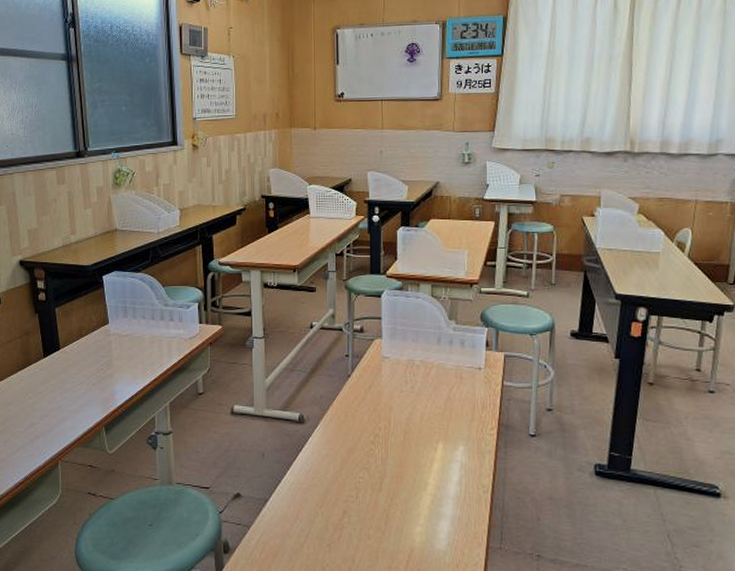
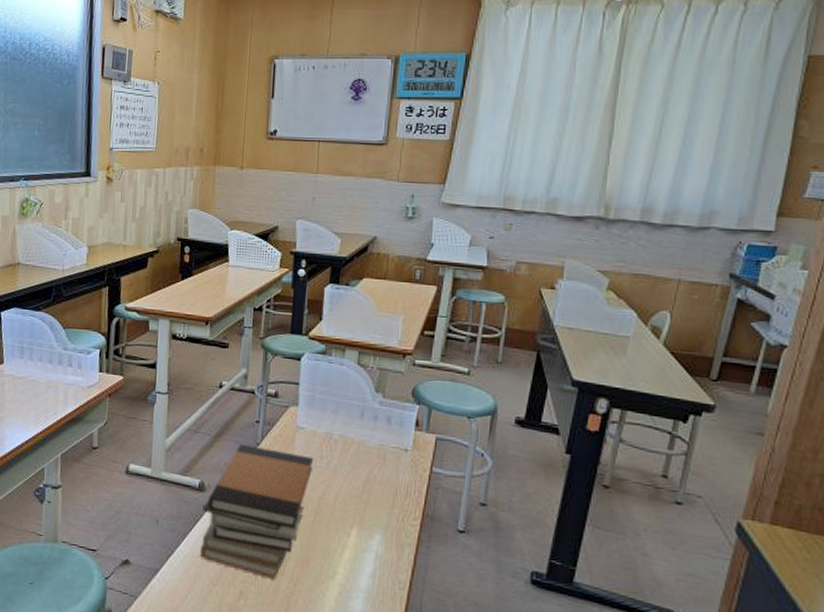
book stack: none [304,378,400,497] -> present [200,444,314,580]

